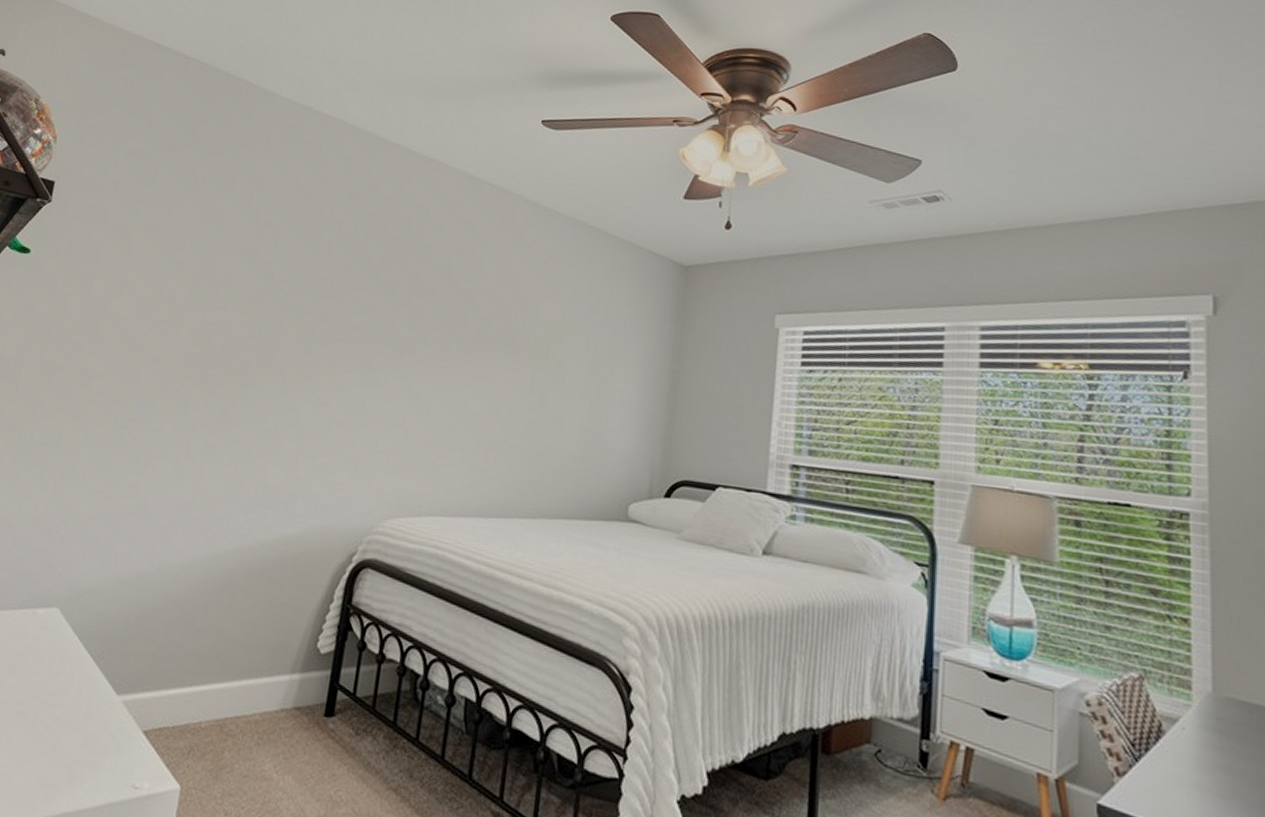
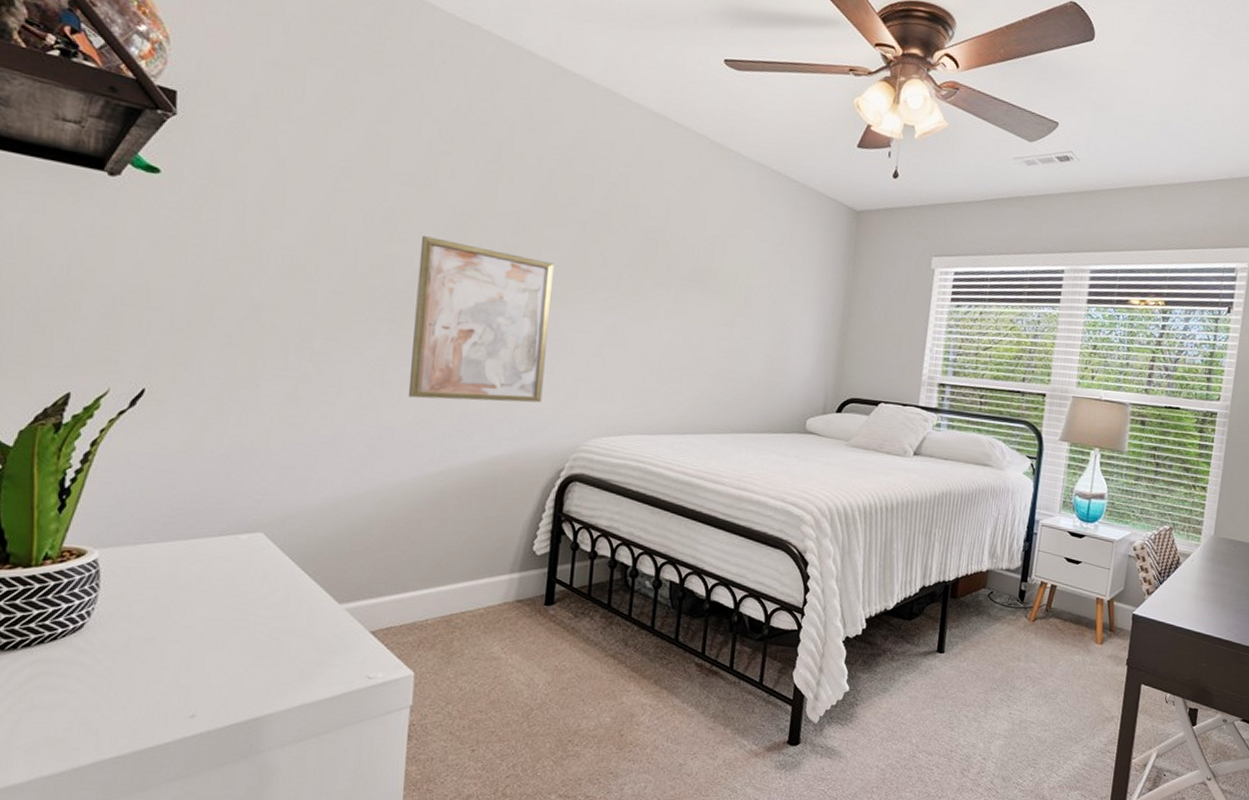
wall art: none [210,304,363,477] -> present [408,236,555,403]

